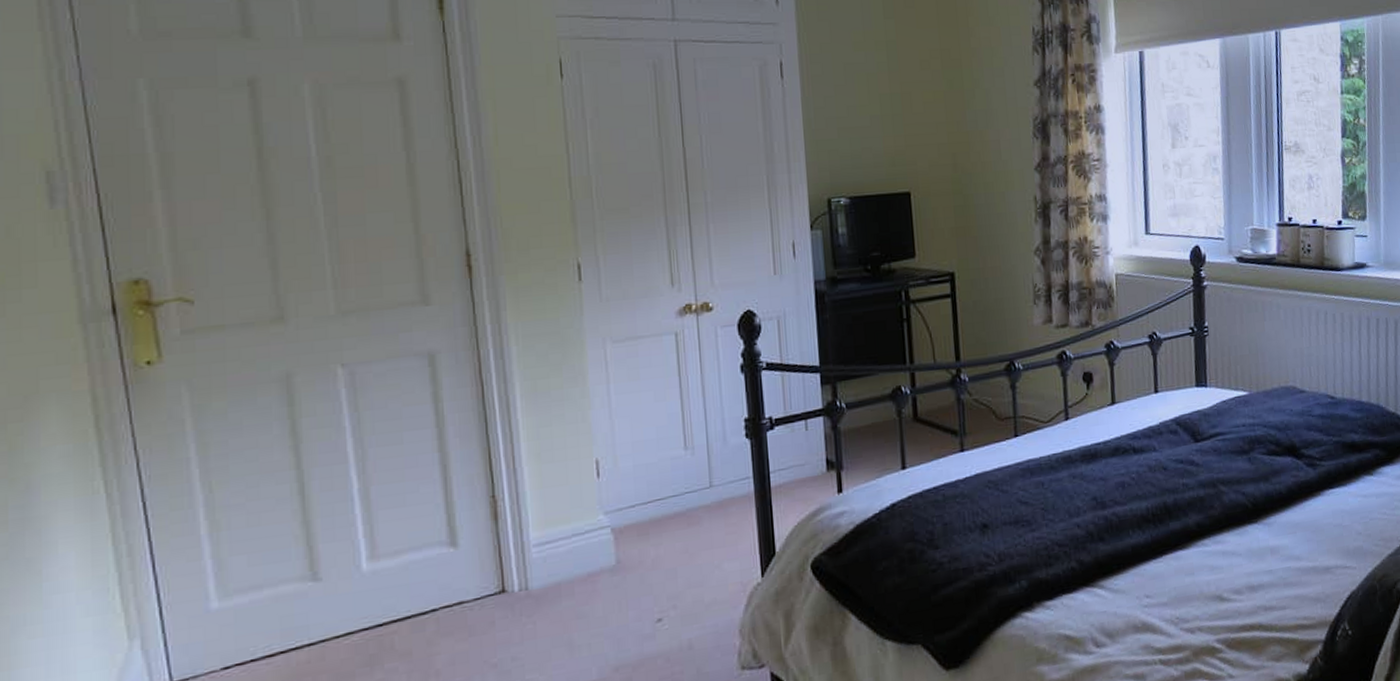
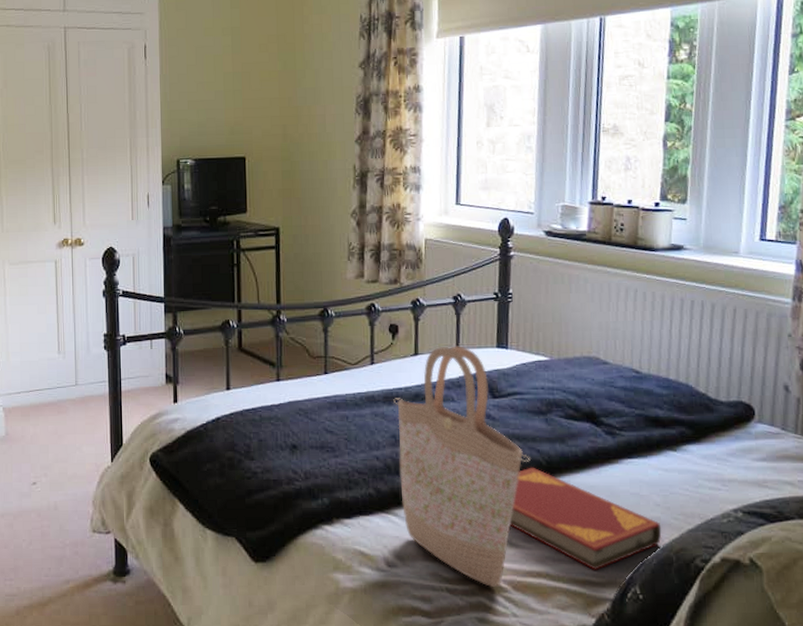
shopping bag: none [1092,388,1236,651] -> present [393,346,530,588]
hardback book: none [1219,511,1366,613] -> present [509,467,662,570]

